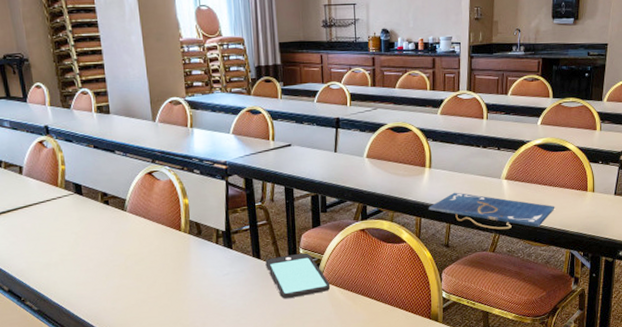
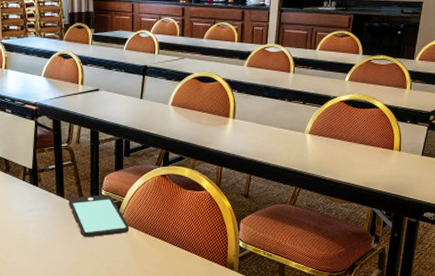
shopping bag: present [428,192,555,230] -> none [229,144,359,184]

